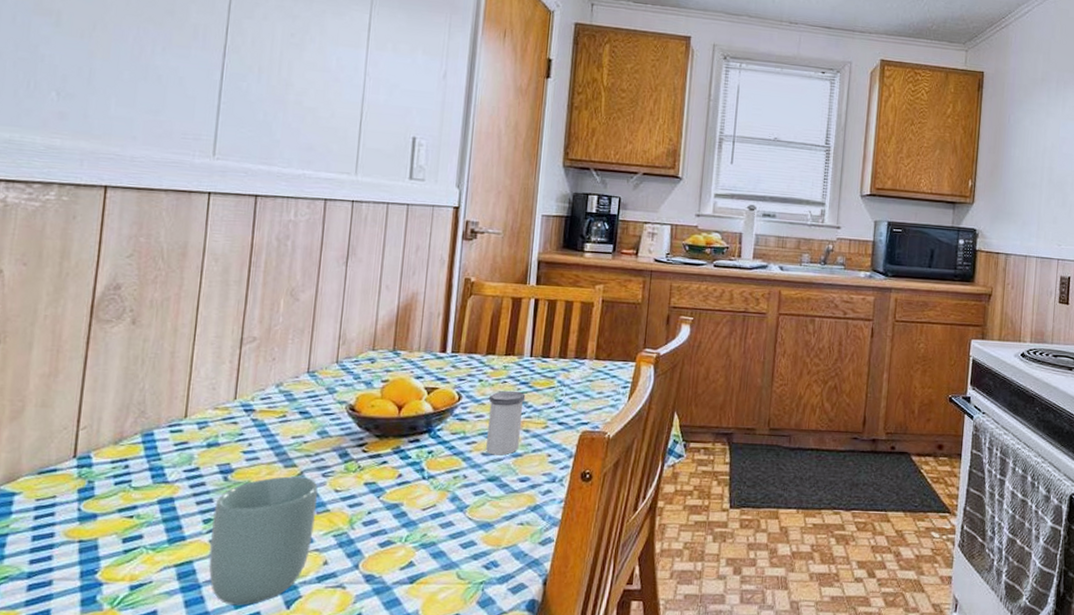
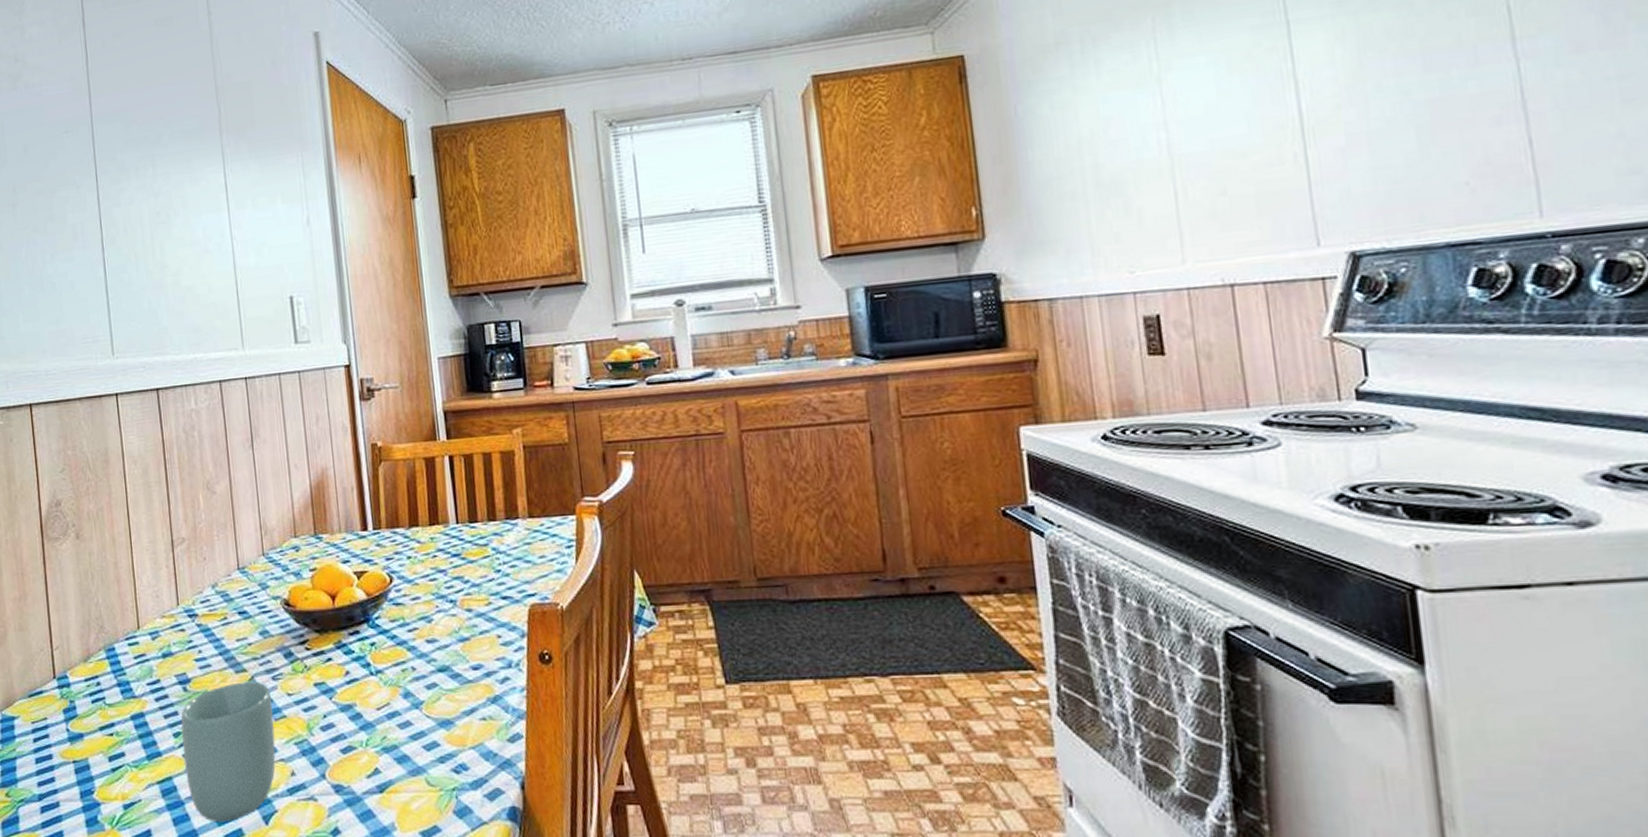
salt shaker: present [486,390,526,456] -> none [422,565,464,642]

